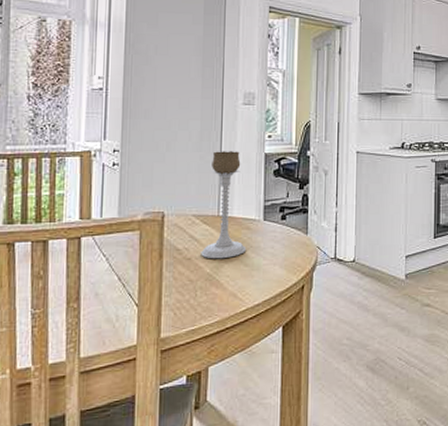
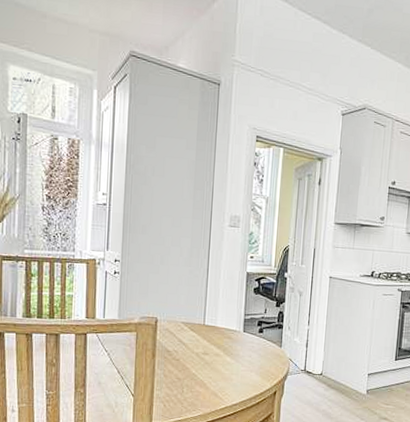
candle holder: present [201,151,247,259] -> none [188,267,228,363]

